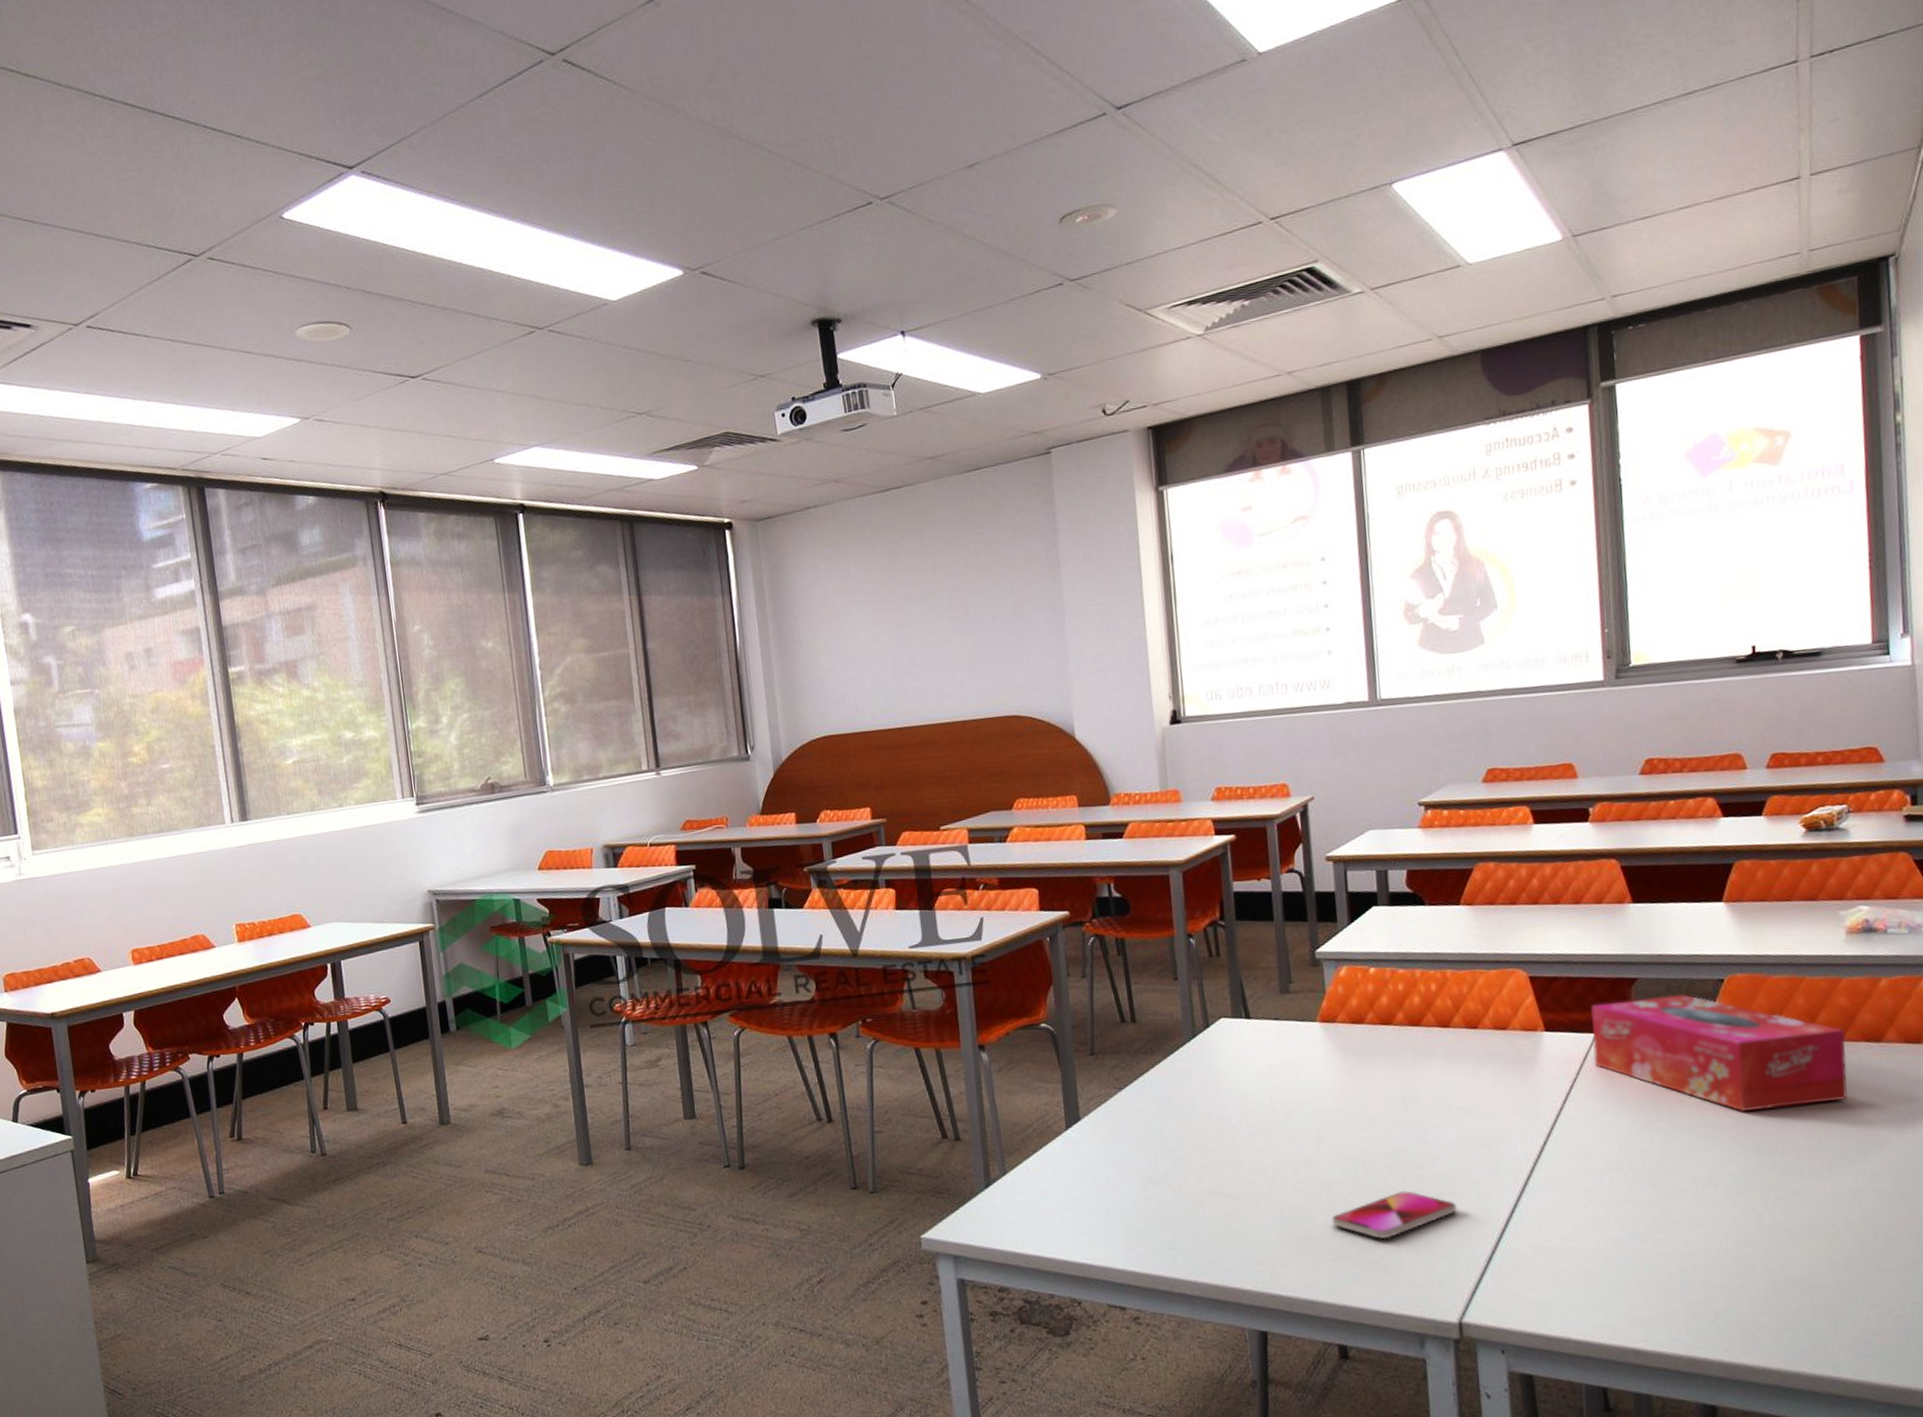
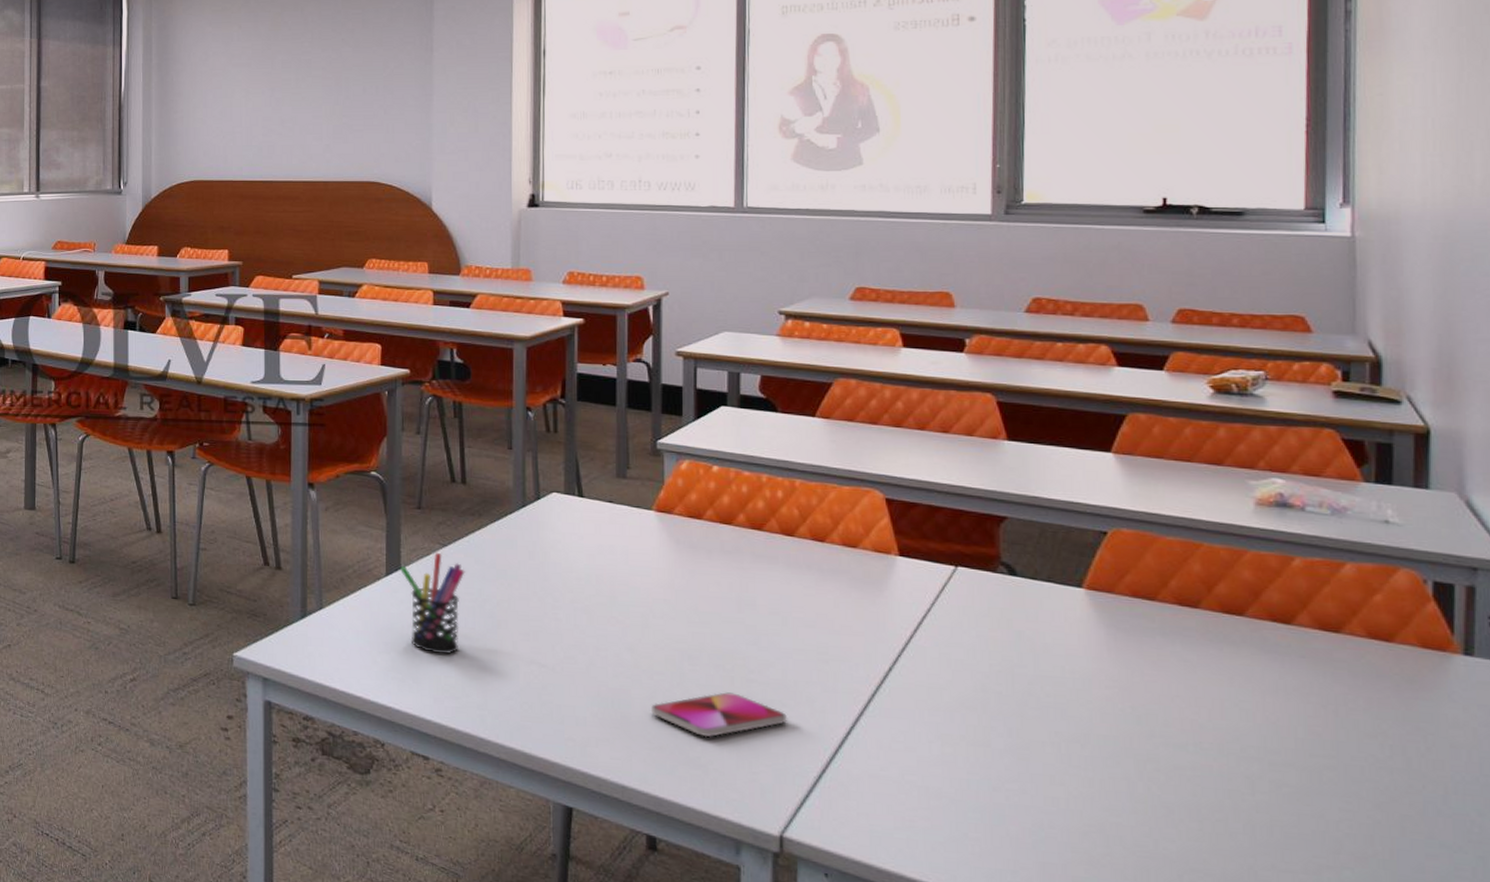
pen holder: none [1079,1097,1144,1202] -> present [400,552,465,654]
tissue box: present [1590,993,1848,1111] -> none [951,536,1248,679]

